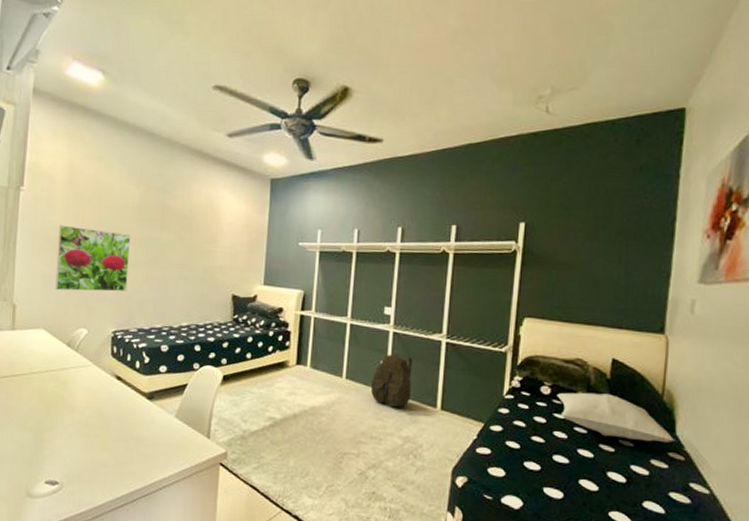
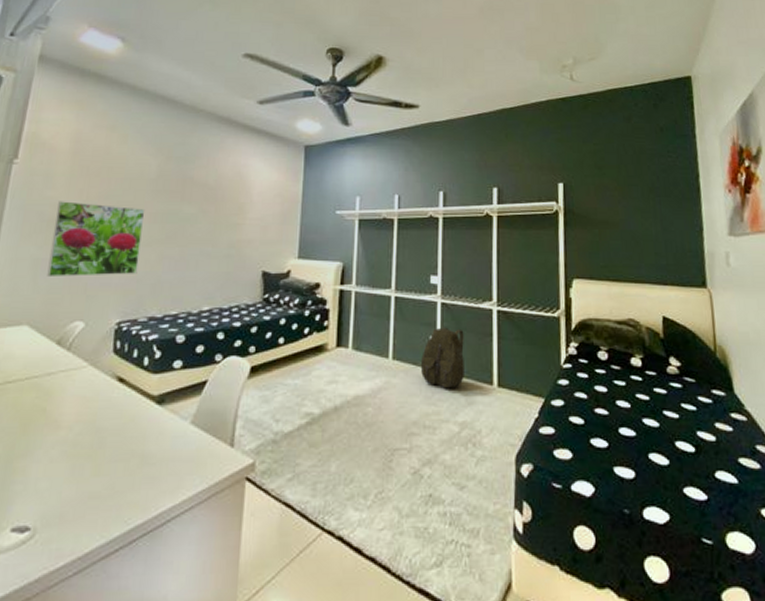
cushion: present [557,392,675,442] -> none [614,355,734,402]

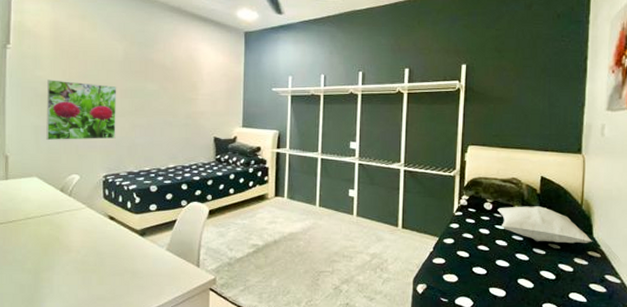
backpack: present [421,327,464,389] -> none [342,182,376,229]
cushion: none [614,355,734,402] -> present [497,206,592,243]

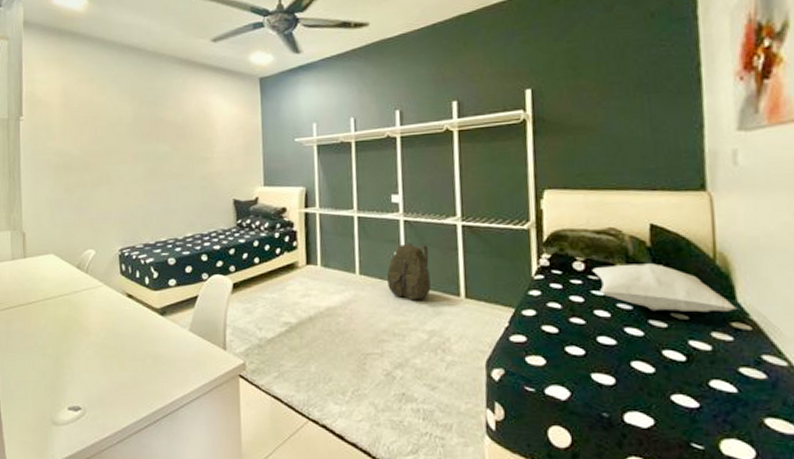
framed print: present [46,79,117,140] -> none [59,149,130,213]
backpack: none [342,182,376,229] -> present [387,243,431,300]

